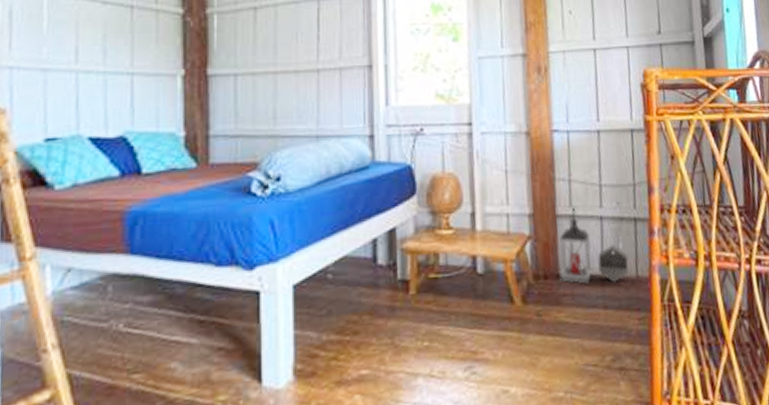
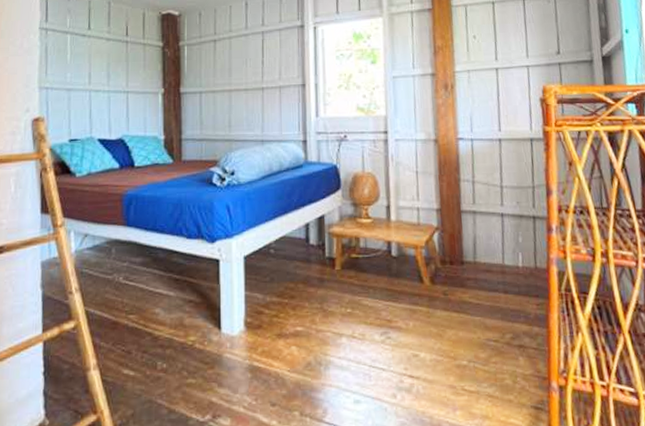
lantern: present [558,205,592,284] -> none [463,203,494,271]
planter: present [597,245,629,282] -> none [498,238,528,271]

